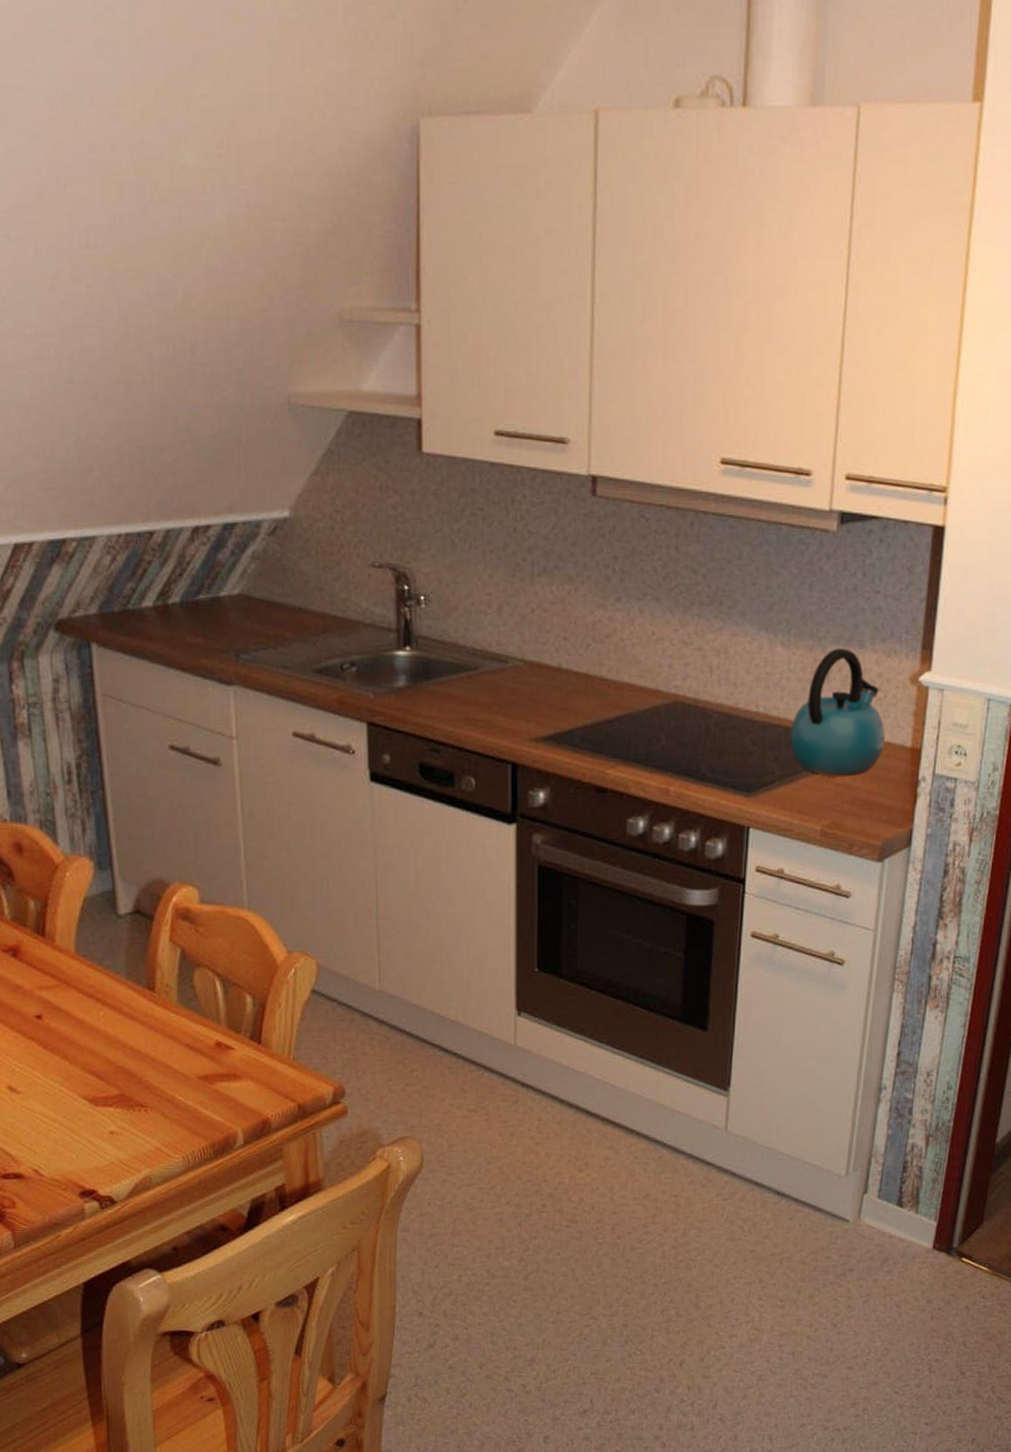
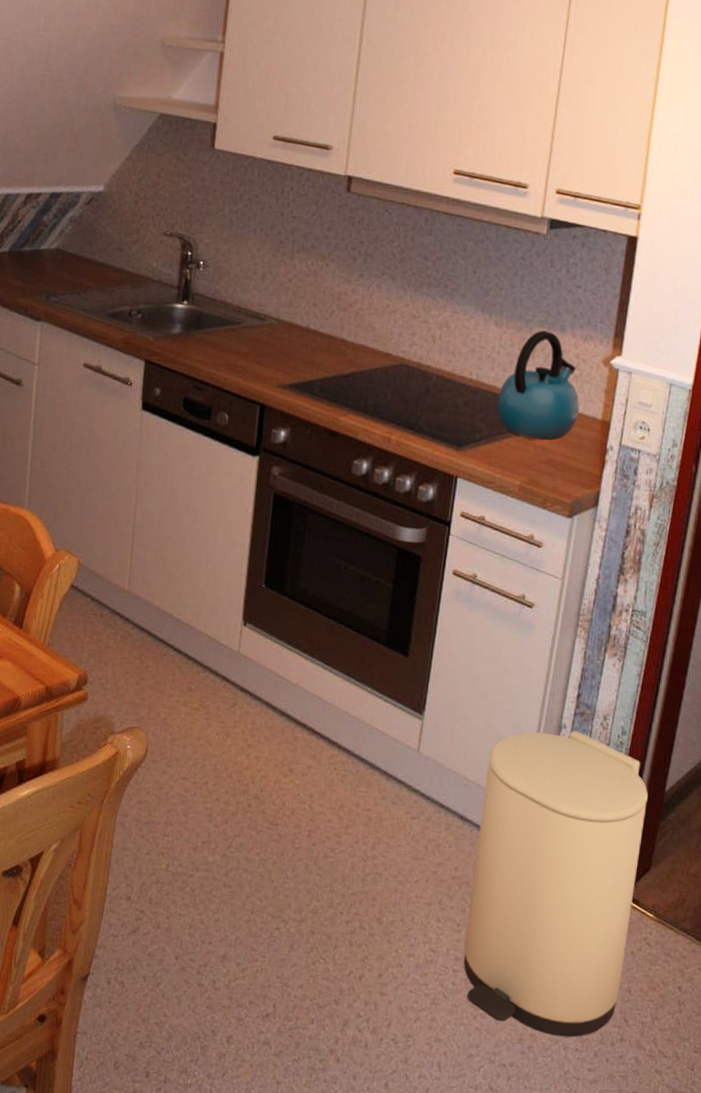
pedal bin: none [789,1090,979,1396] -> present [464,730,649,1037]

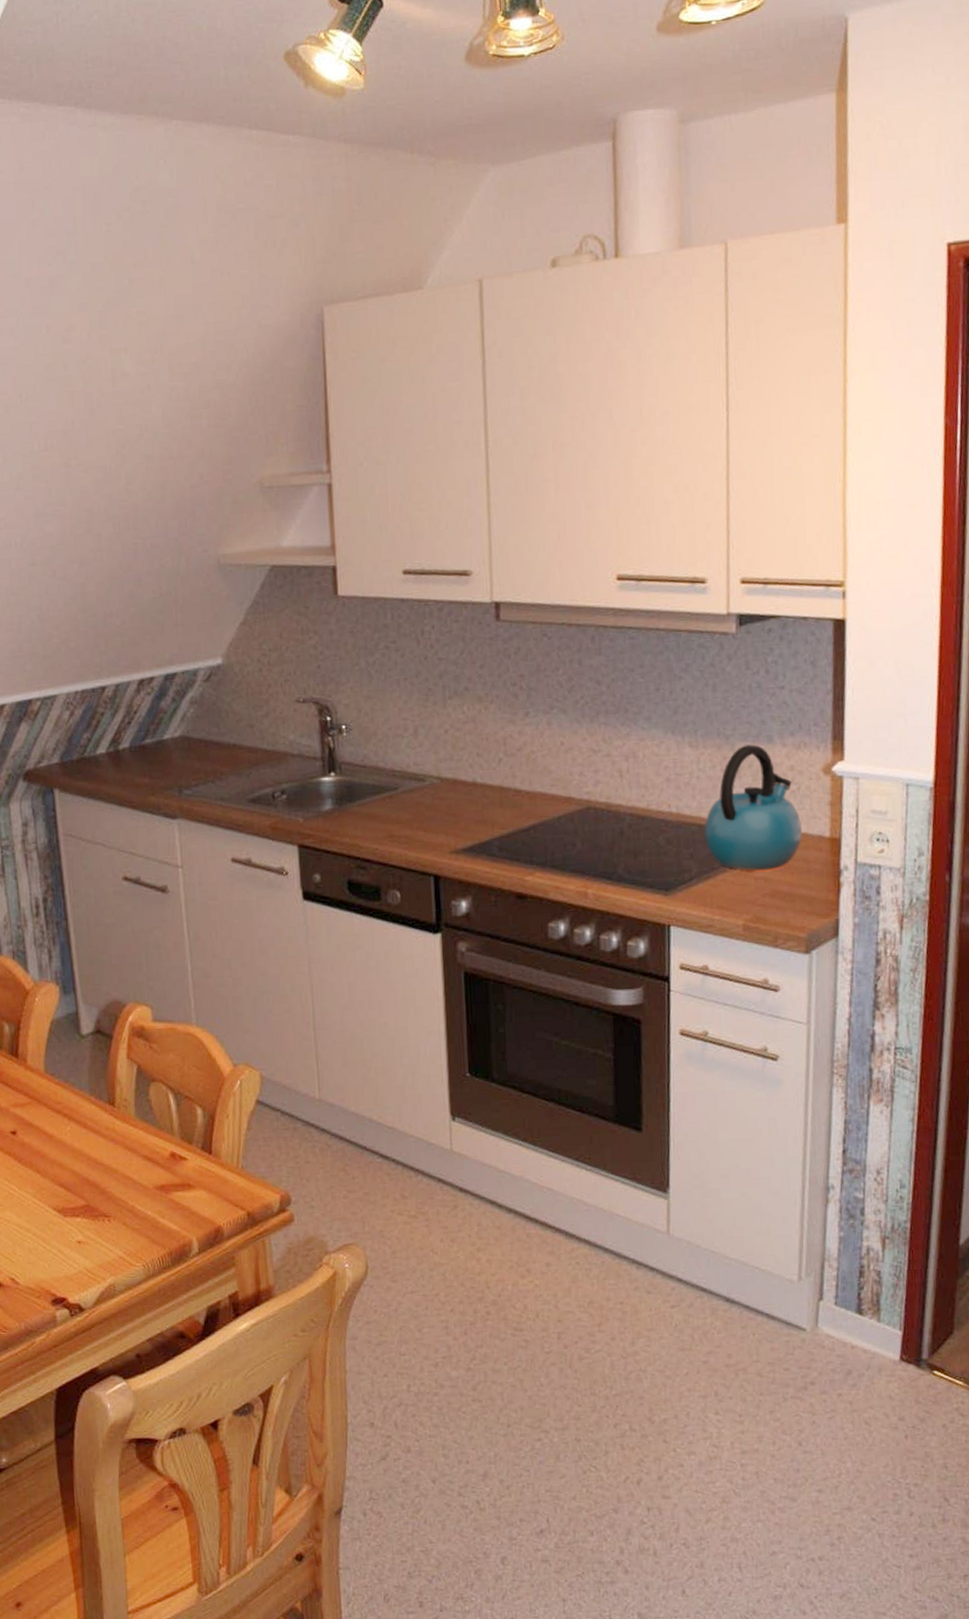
pedal bin: present [464,730,649,1037] -> none [749,1190,941,1523]

